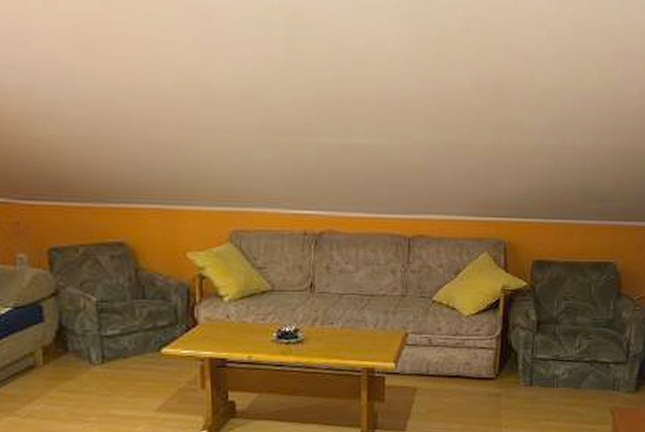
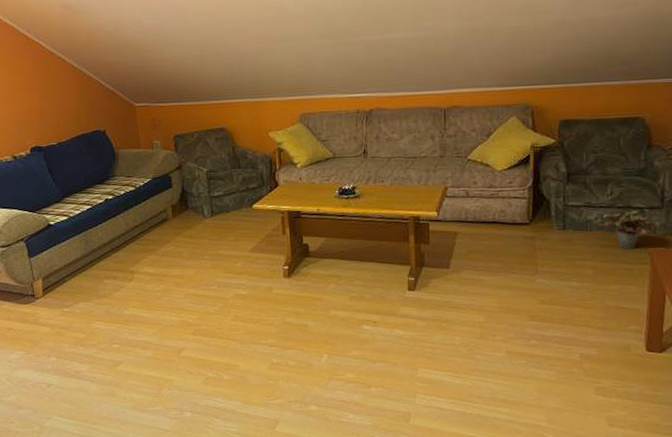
potted plant: none [563,365,625,408] -> present [596,210,661,249]

